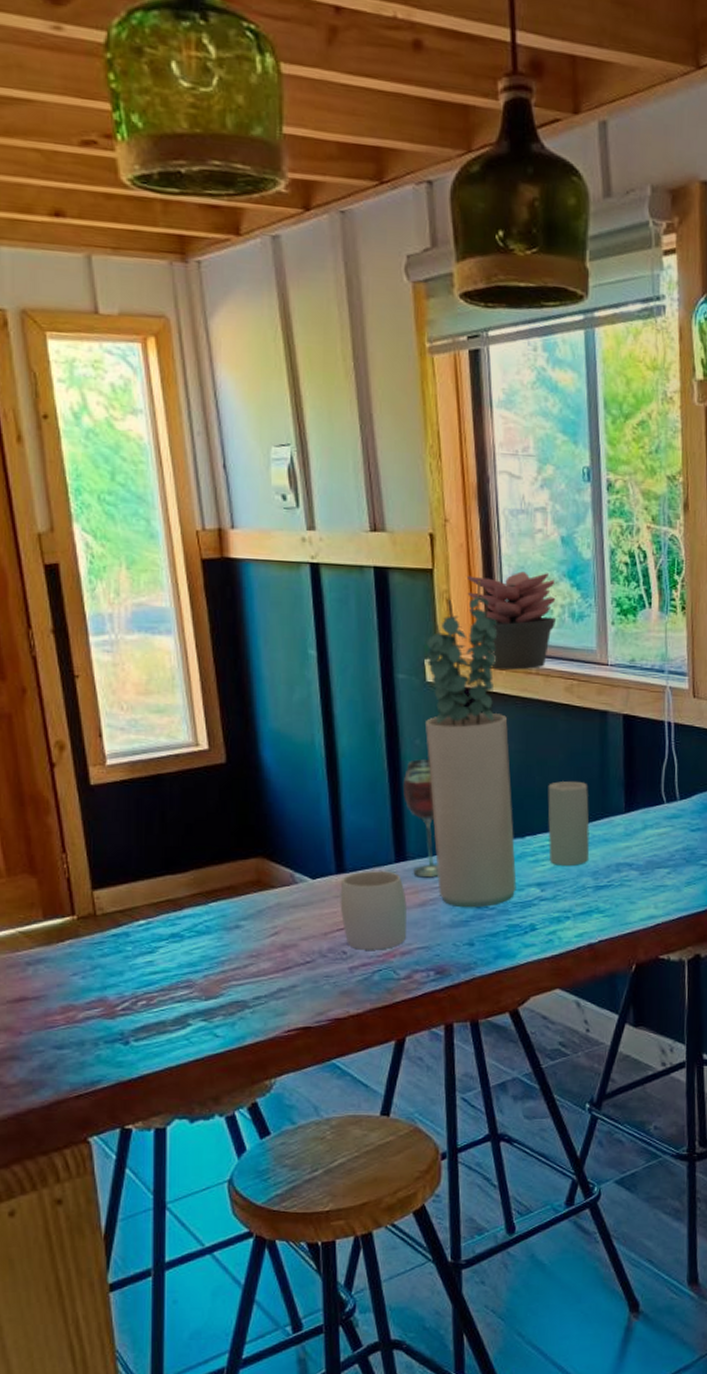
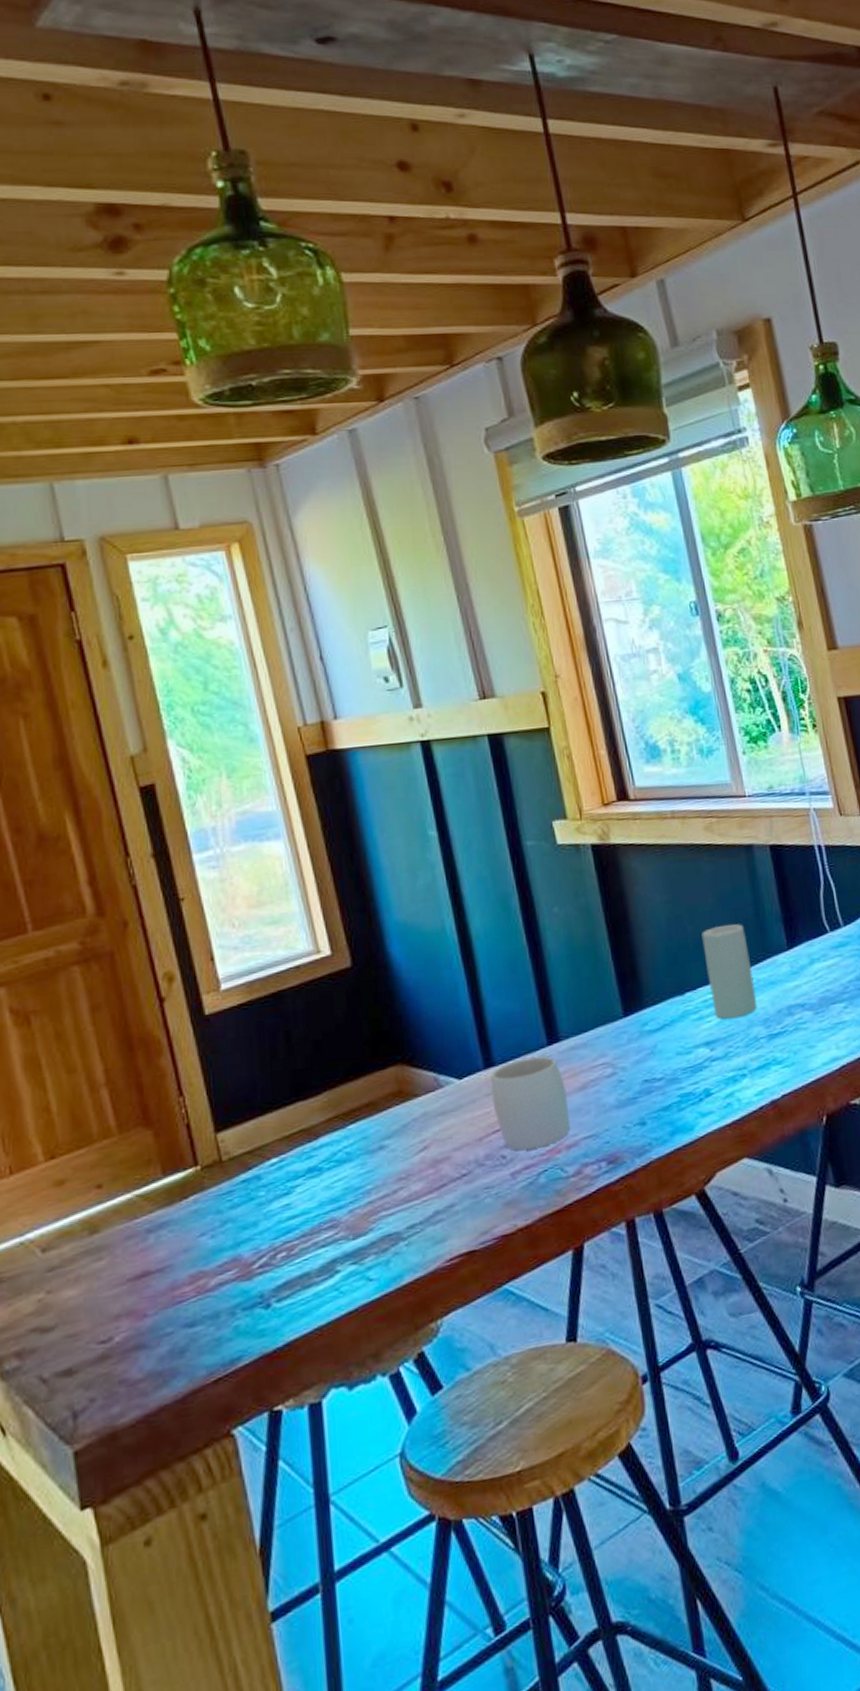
wineglass: present [402,758,439,877] -> none [545,926,597,1057]
vase: present [425,580,517,907] -> none [552,731,684,1084]
succulent plant: present [466,571,557,671] -> none [585,712,685,821]

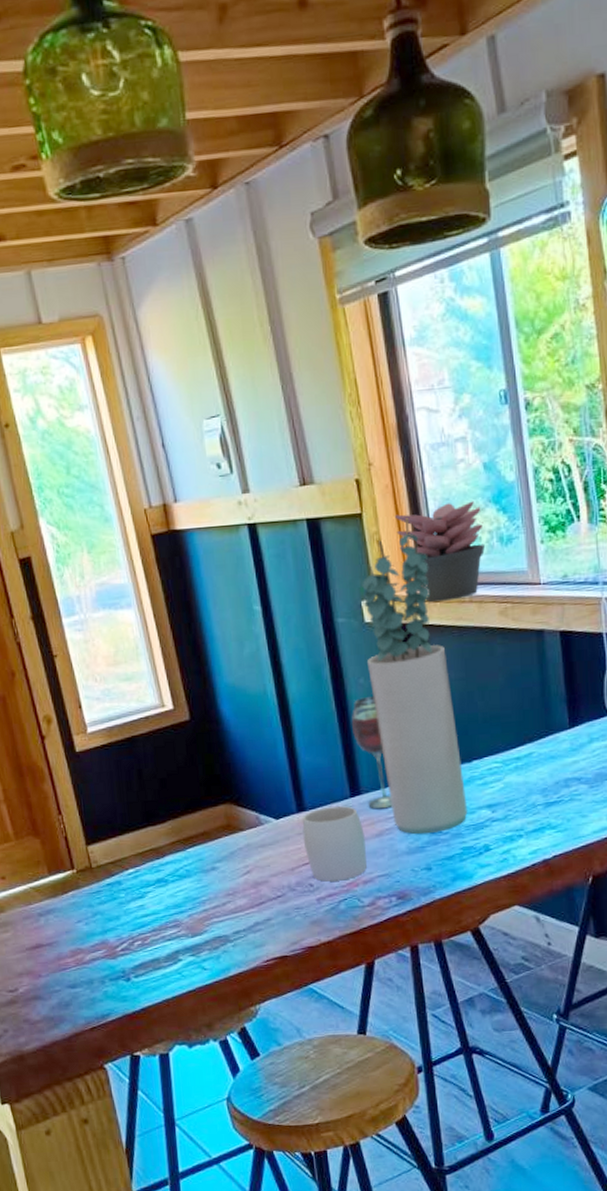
wineglass: none [545,926,597,1057] -> present [351,695,393,808]
vase: none [552,731,684,1084] -> present [362,518,468,834]
succulent plant: none [585,712,685,821] -> present [394,501,485,603]
candle: present [701,924,758,1019] -> none [490,702,538,786]

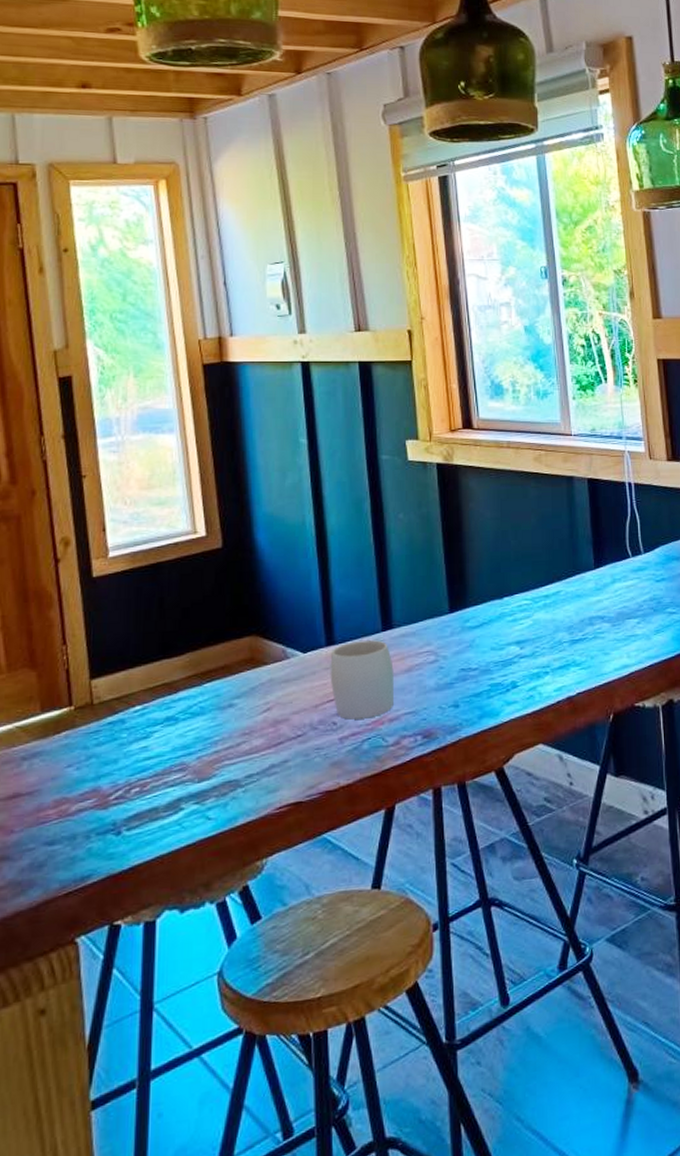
wineglass: present [351,695,393,808] -> none [388,530,424,643]
vase: present [362,518,468,834] -> none [407,368,497,670]
succulent plant: present [394,501,485,603] -> none [442,358,523,446]

